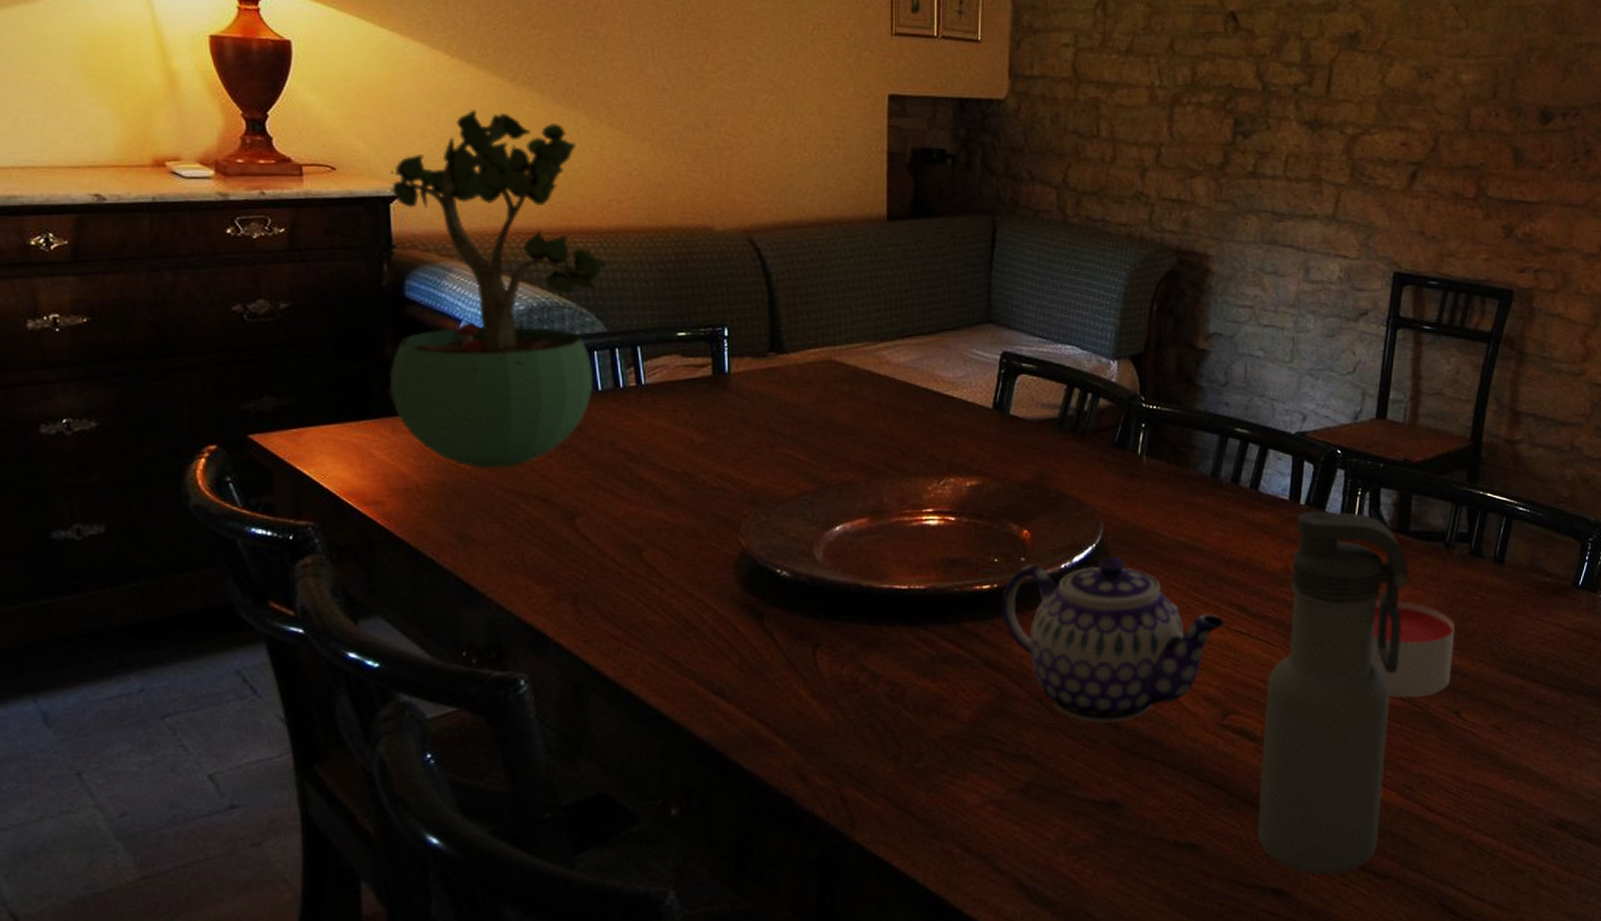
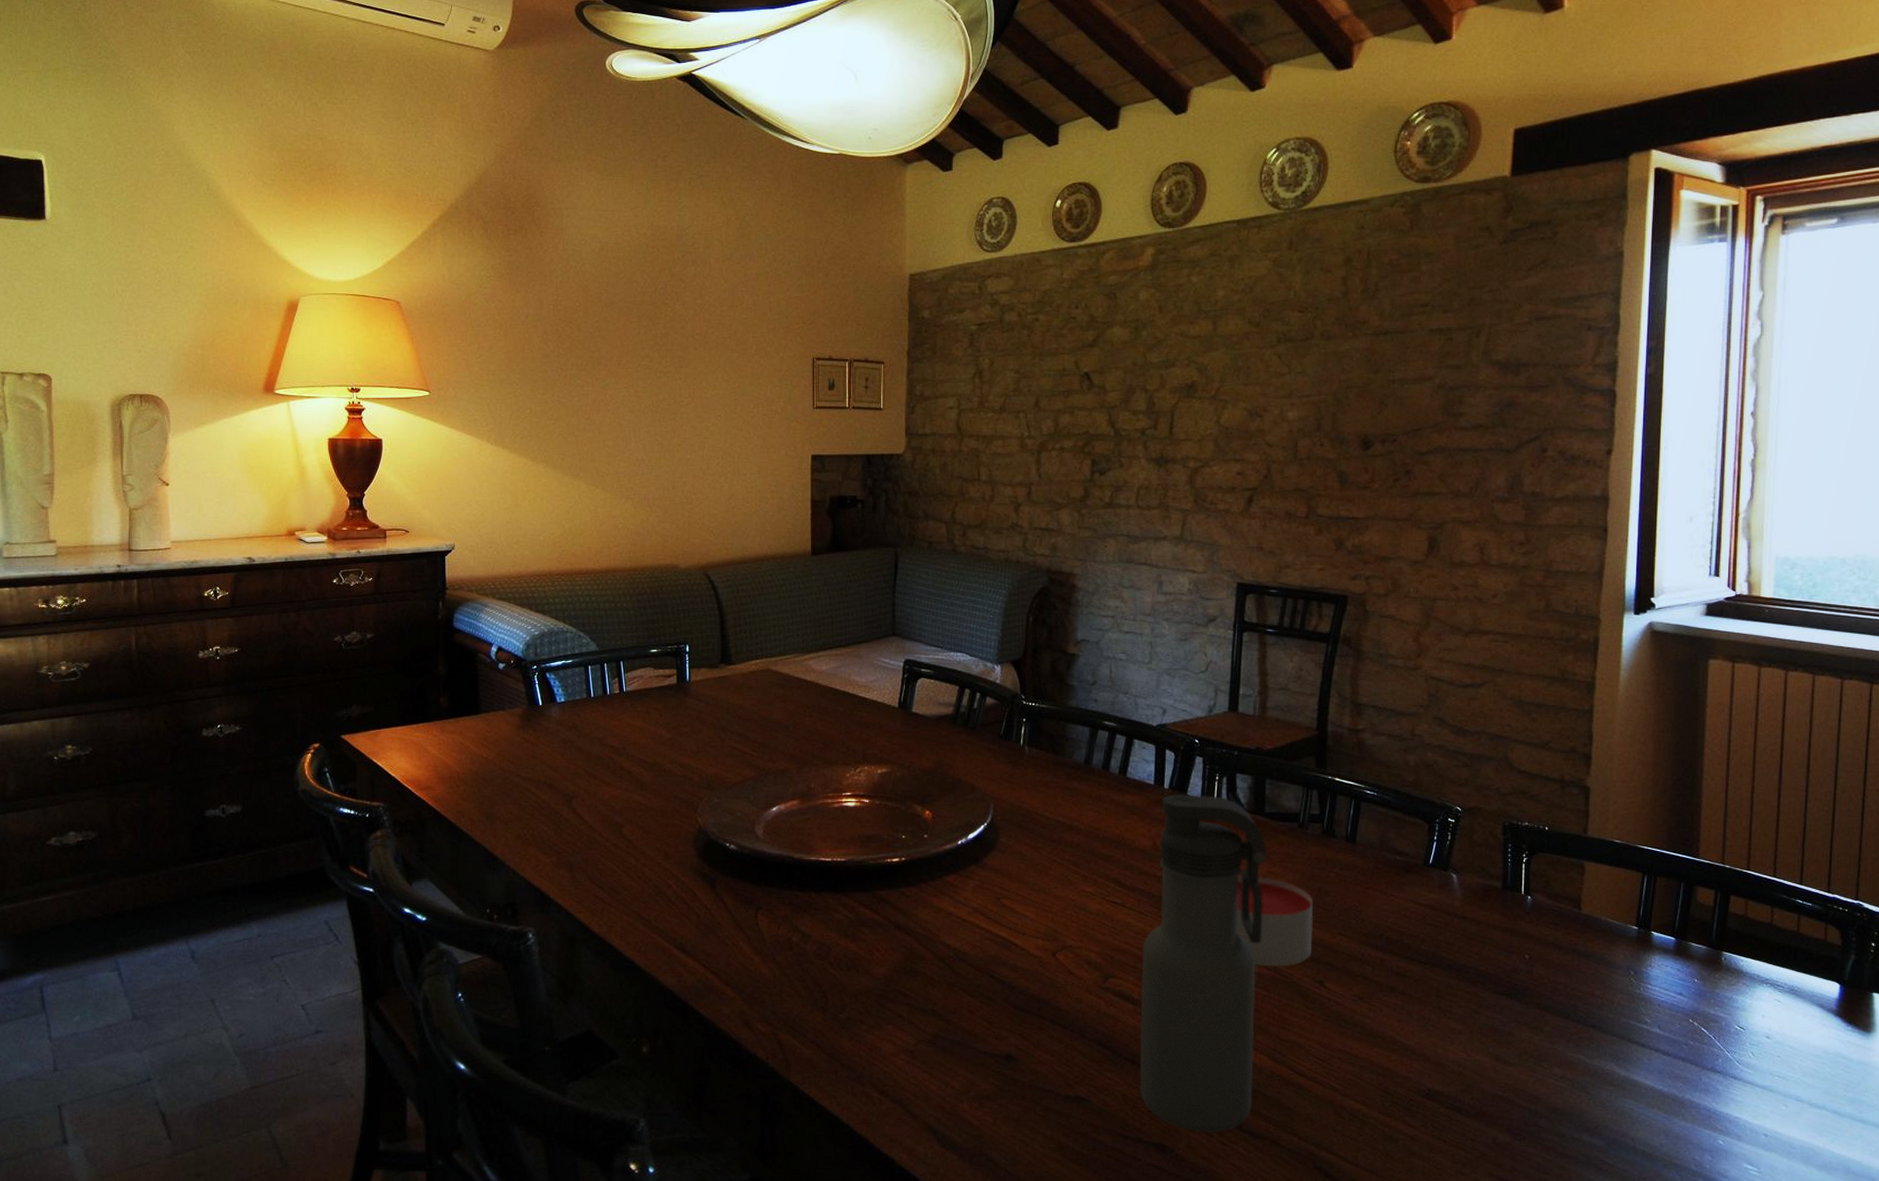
potted plant: present [390,109,607,469] -> none [440,483,599,761]
teapot: present [1001,555,1225,724] -> none [908,832,1102,984]

